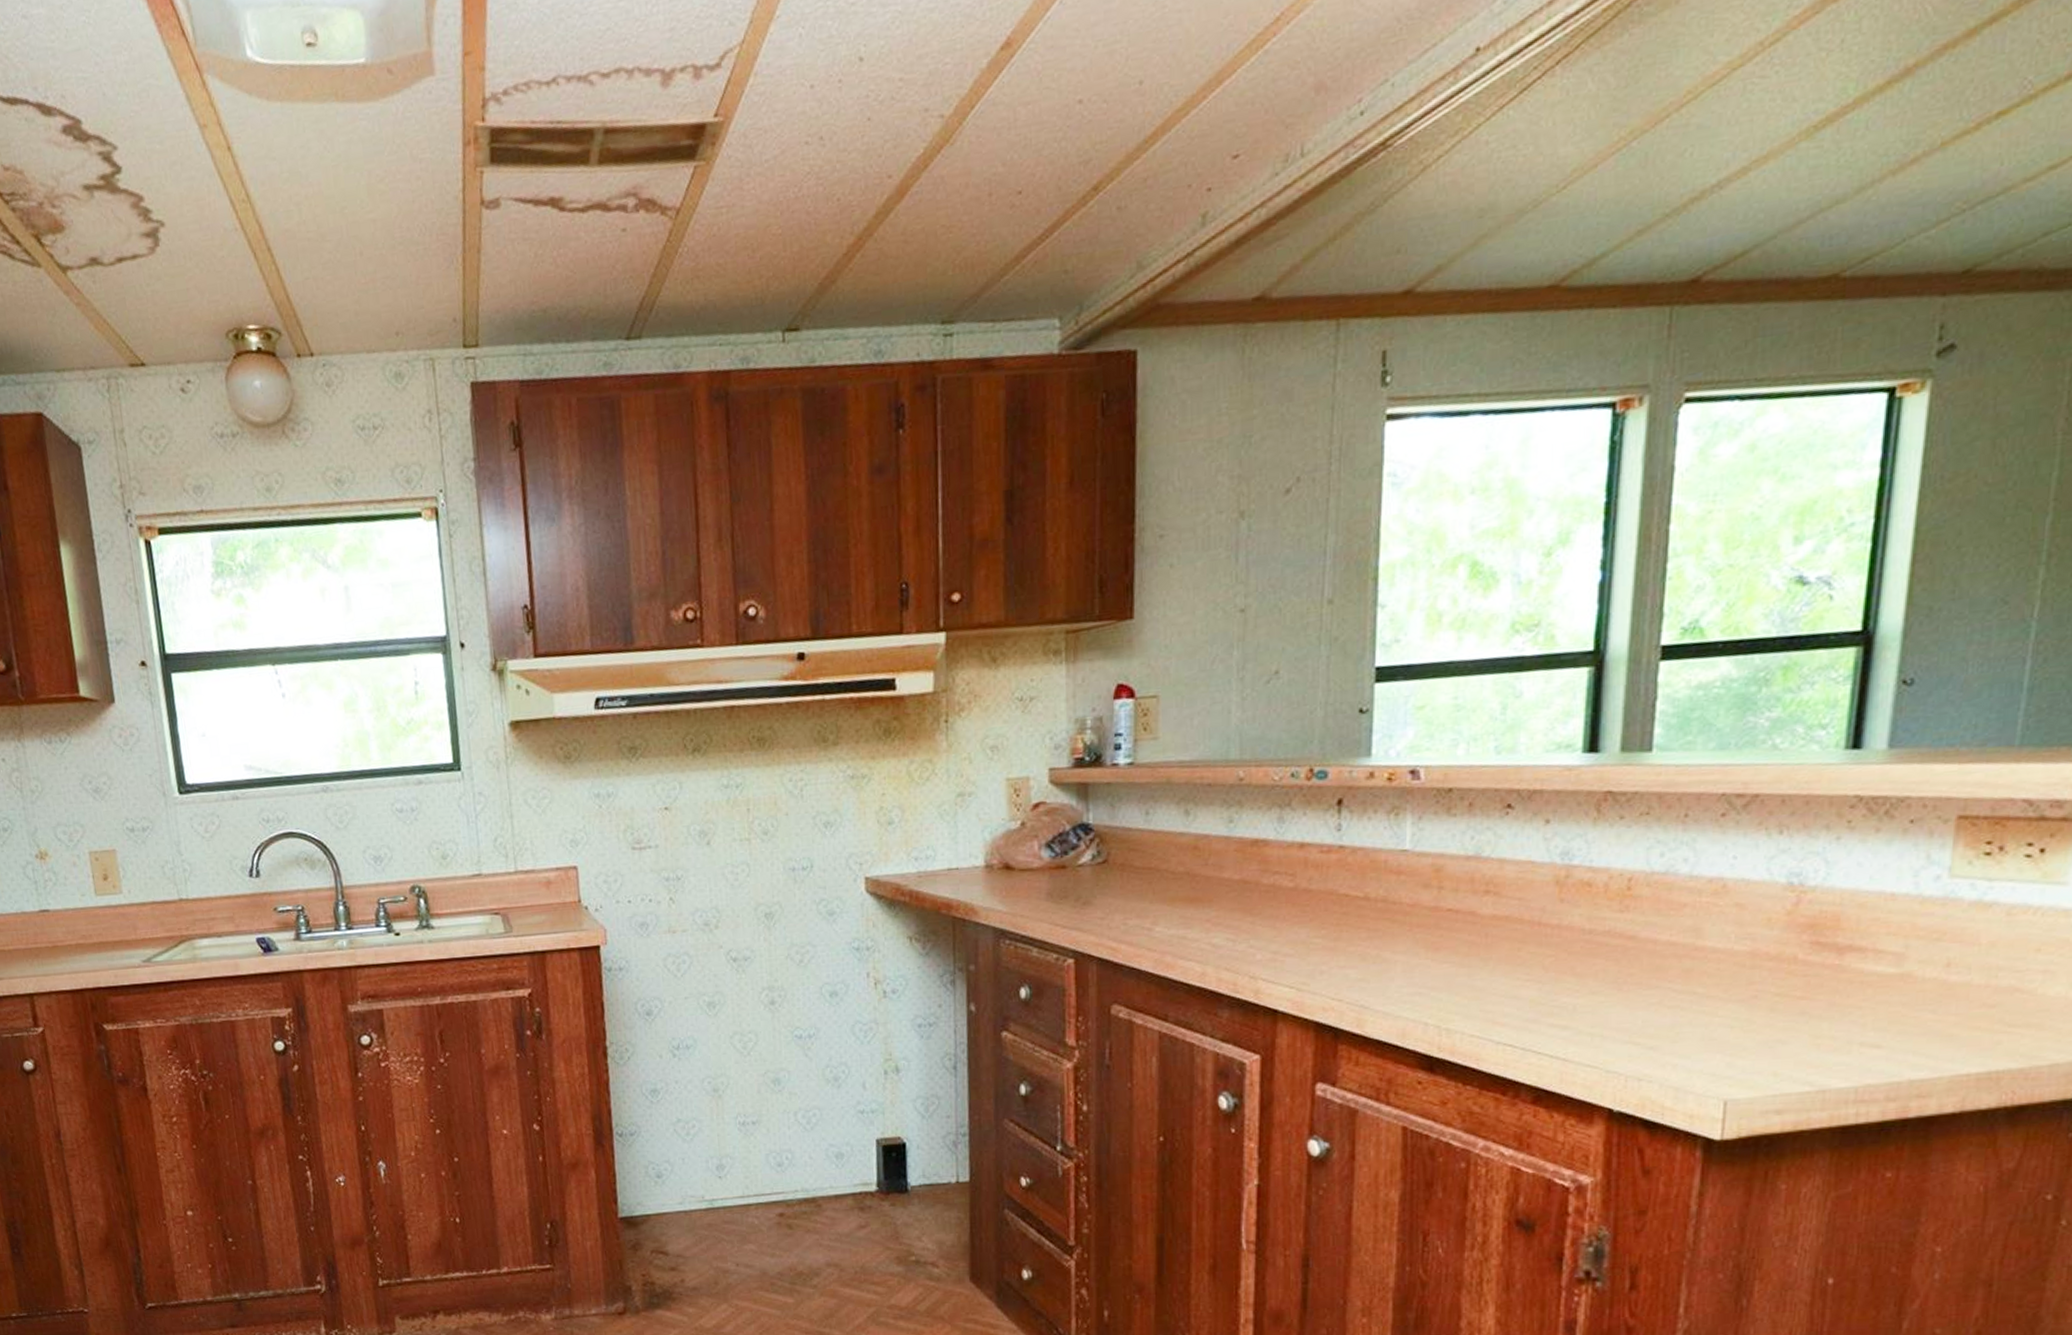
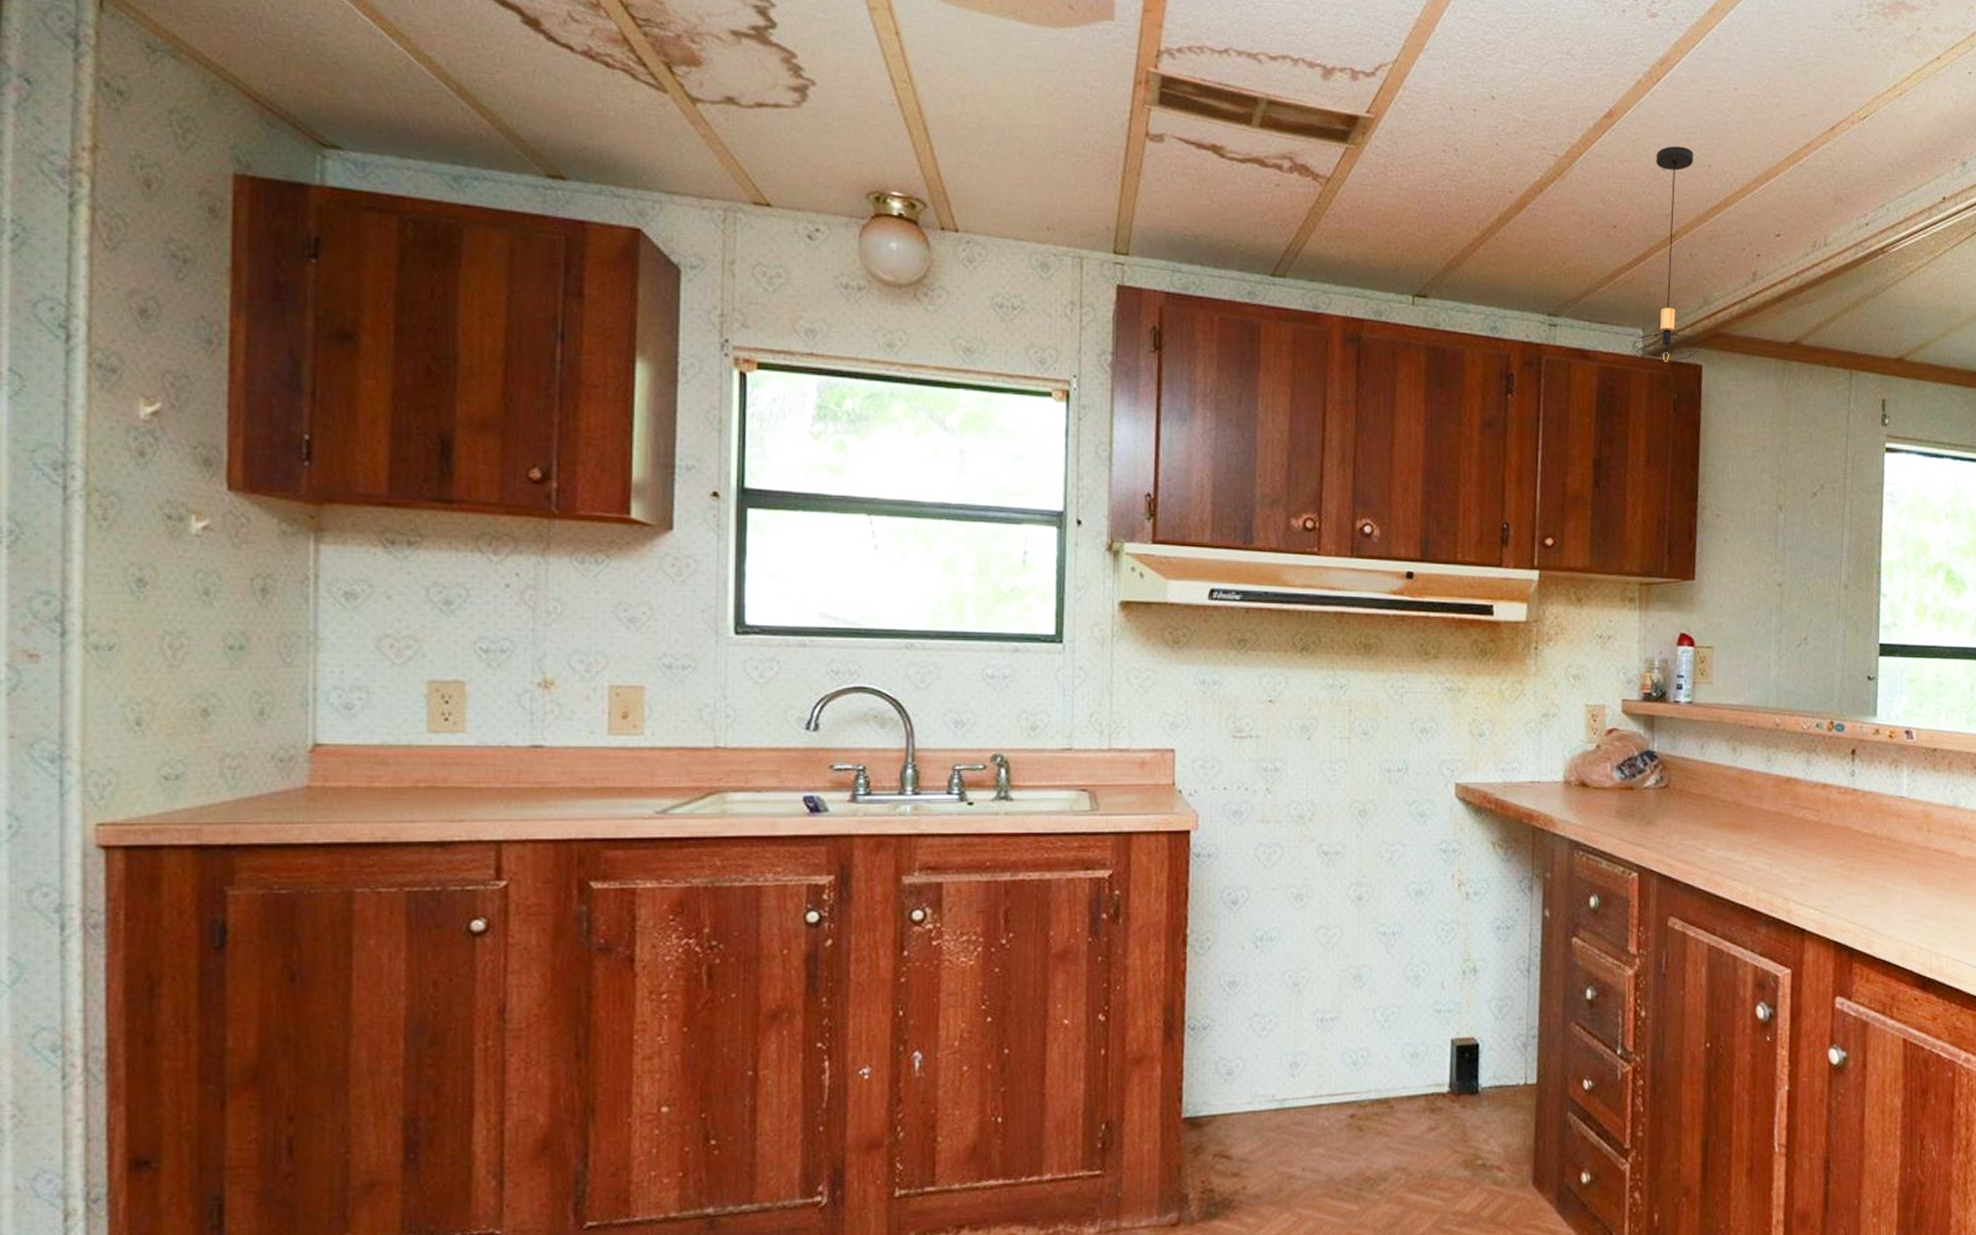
pendant light: none [1046,64,1135,356] -> present [1632,146,1701,362]

